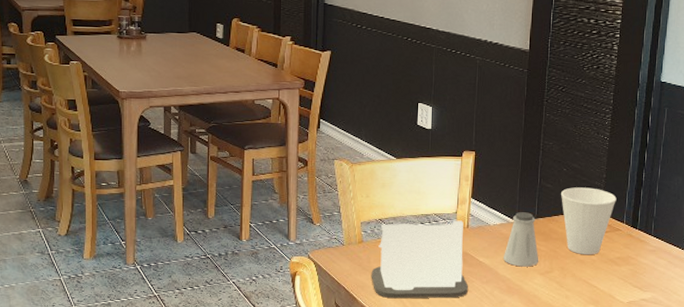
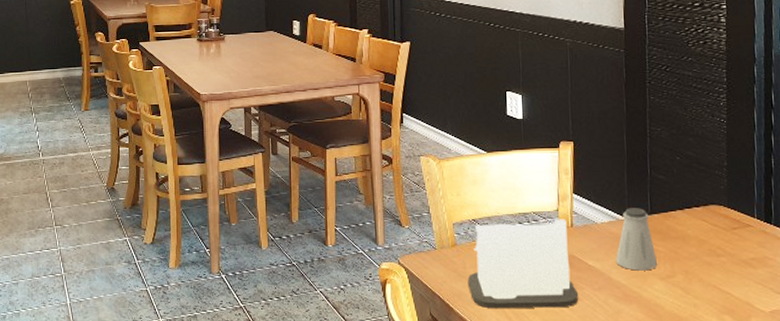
cup: present [560,187,617,255] -> none [675,178,743,256]

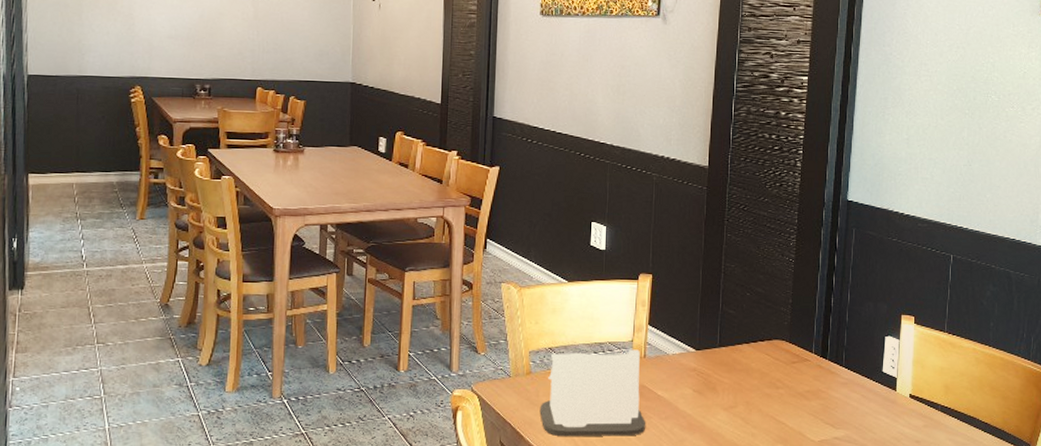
saltshaker: present [616,208,658,271] -> none [684,340,722,401]

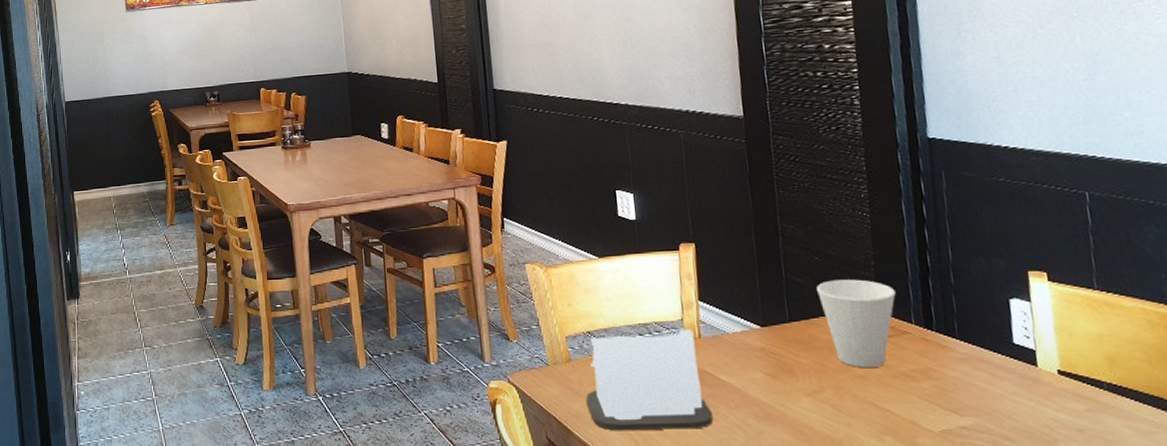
cup: none [744,313,804,388] -> present [815,279,896,368]

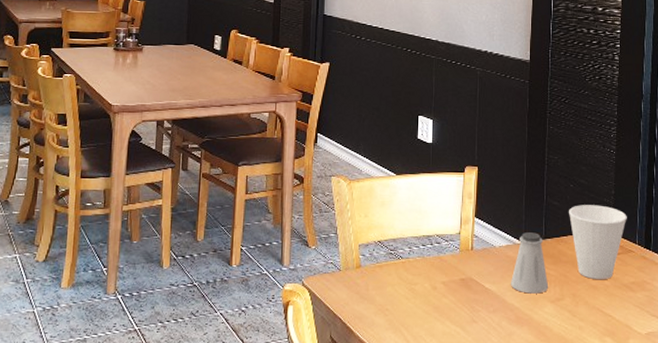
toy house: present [585,329,713,431] -> none [369,242,473,332]
saltshaker: none [753,315,803,386] -> present [511,232,549,294]

